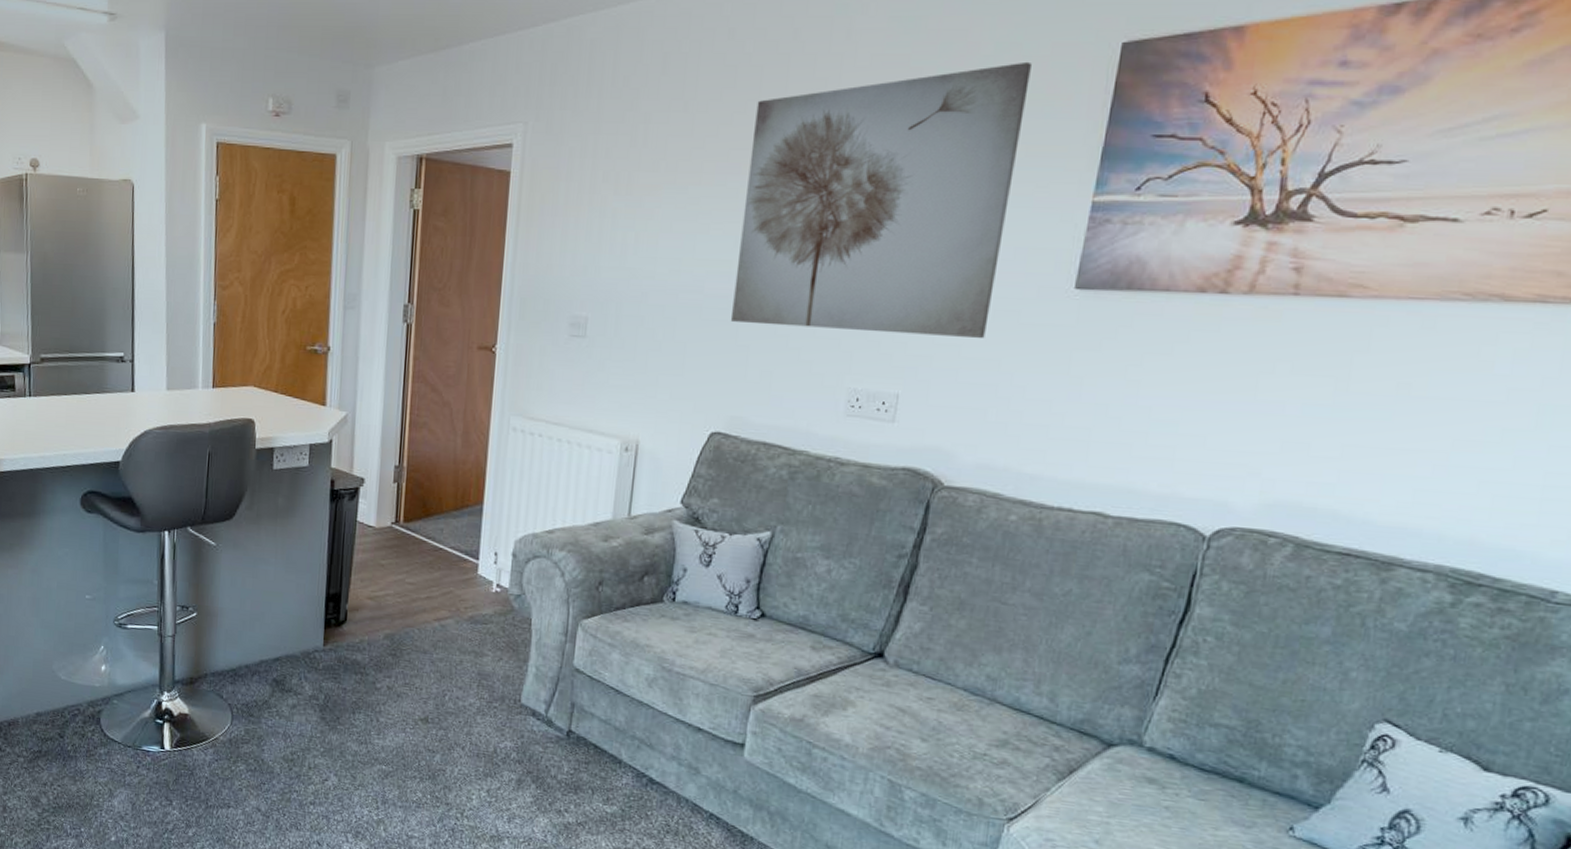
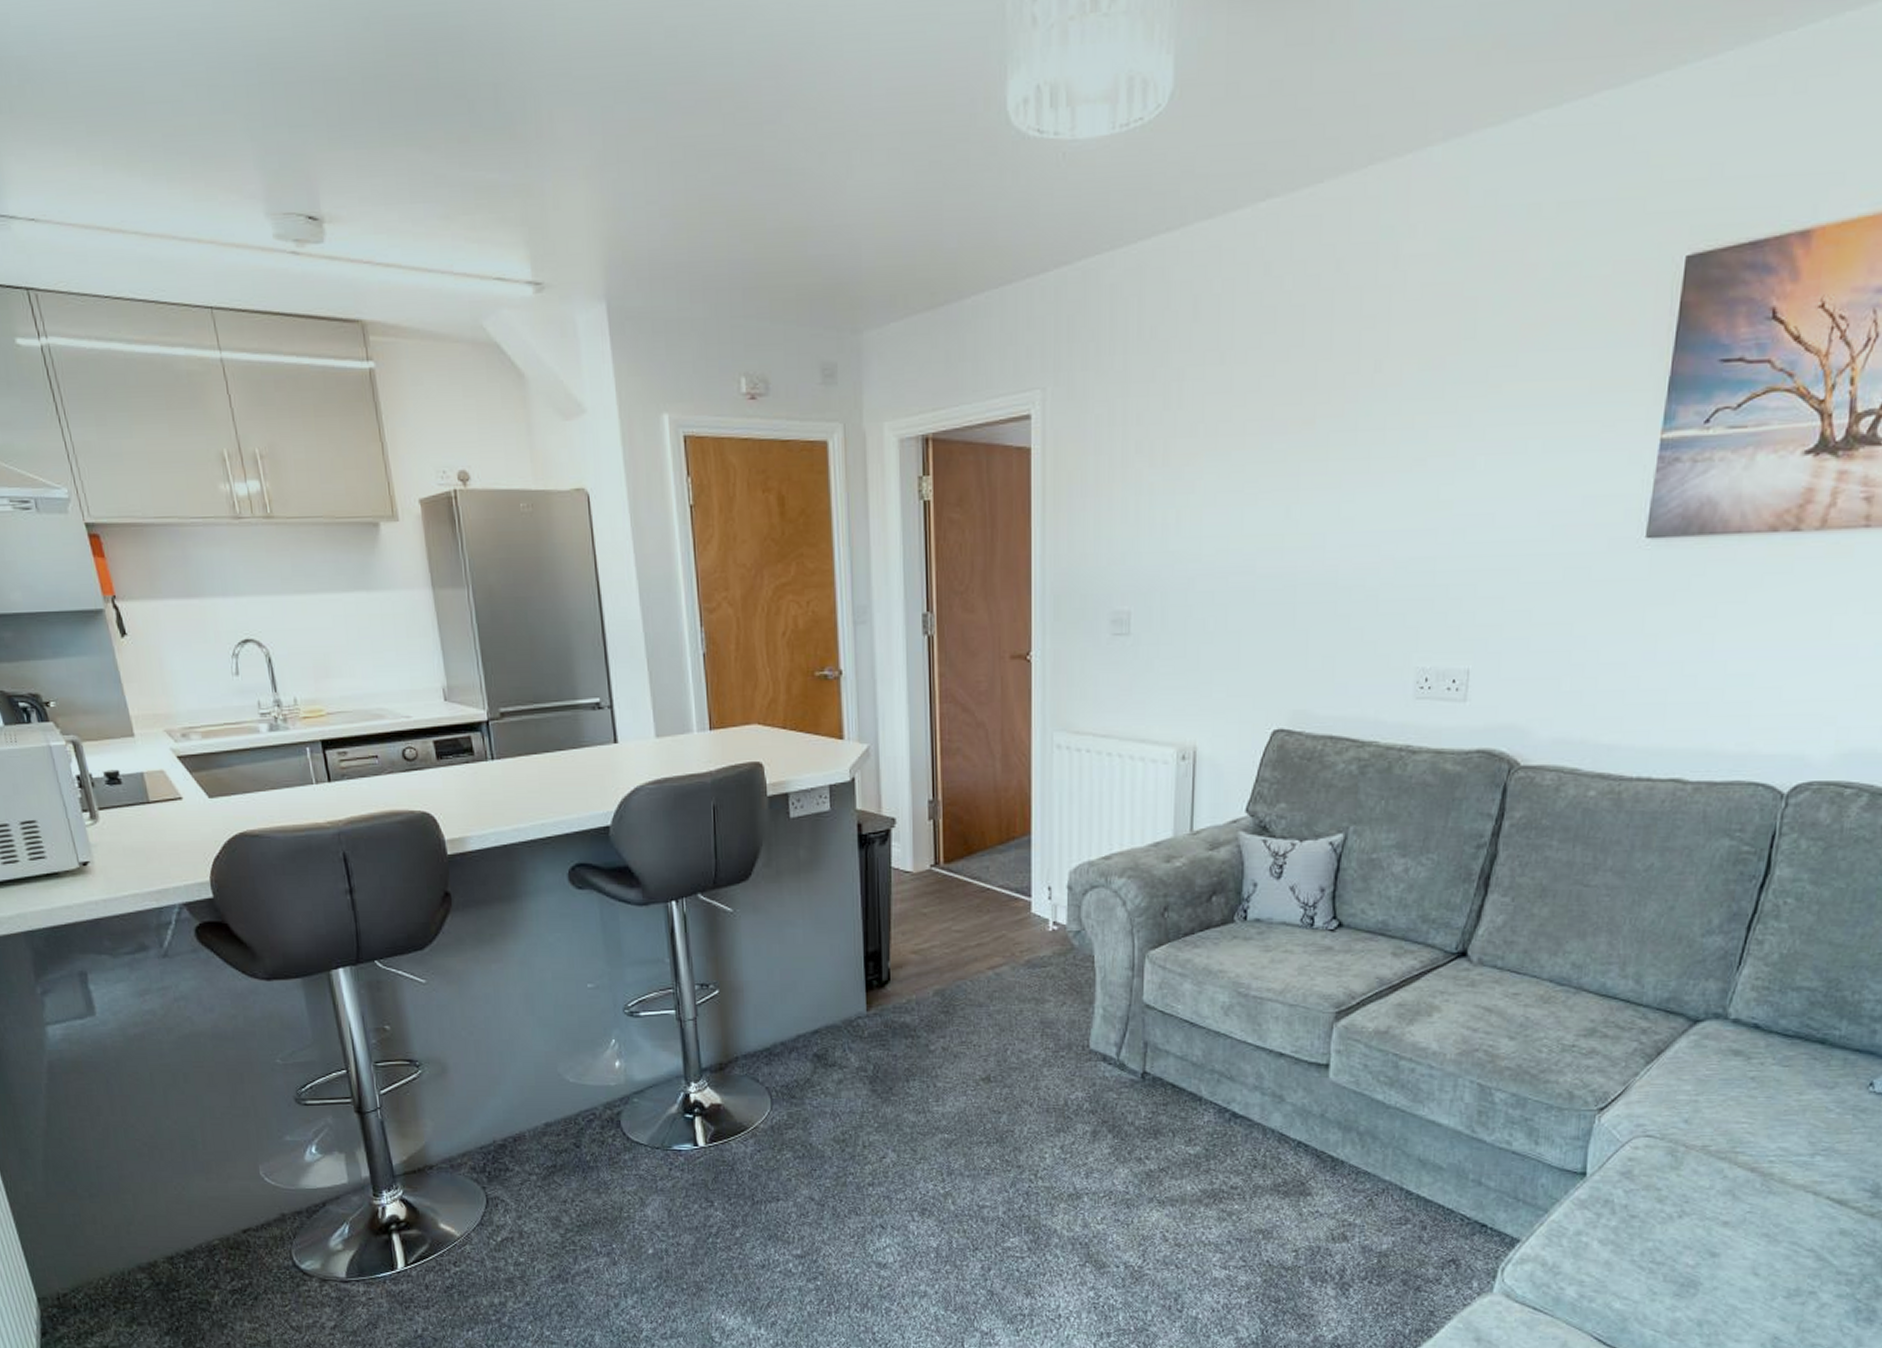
wall art: present [731,61,1032,339] -> none [1288,283,1592,604]

